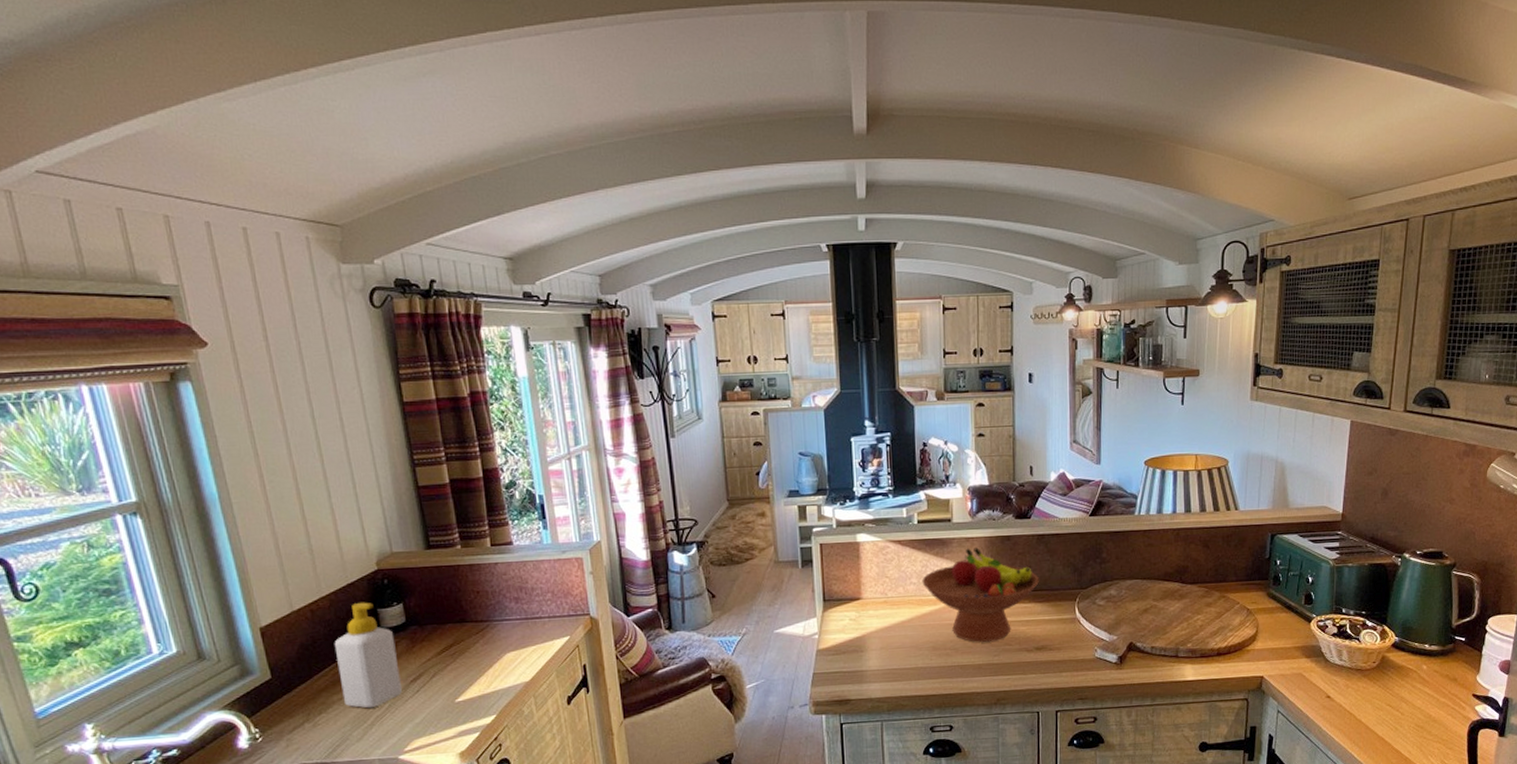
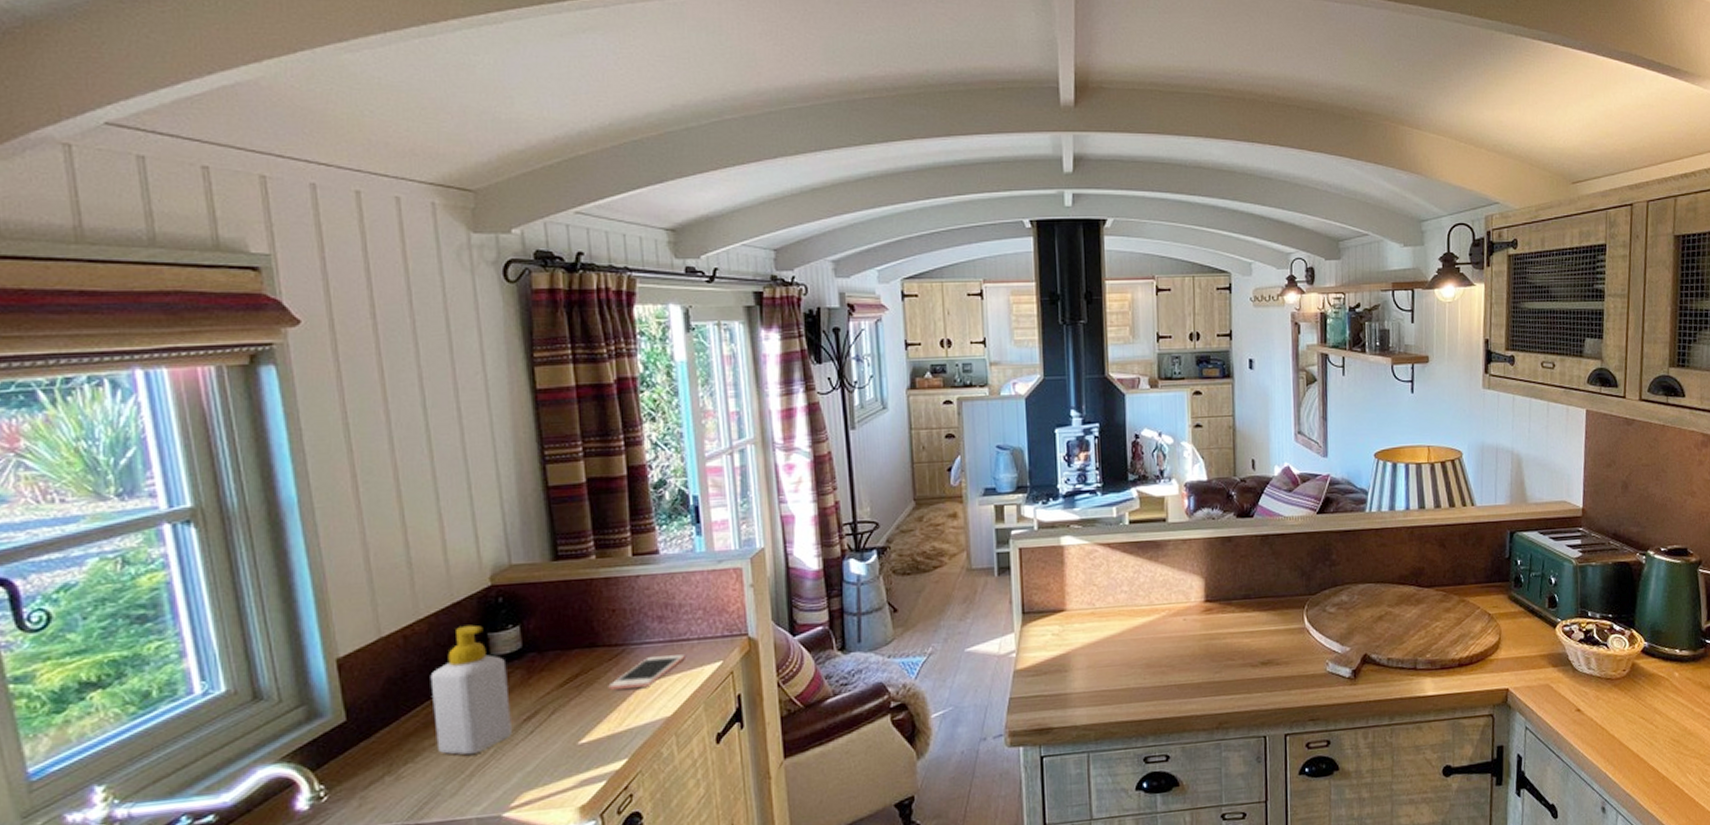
cell phone: none [477,630,539,658] -> present [608,654,685,690]
fruit bowl: present [922,547,1039,642] -> none [1134,550,1264,658]

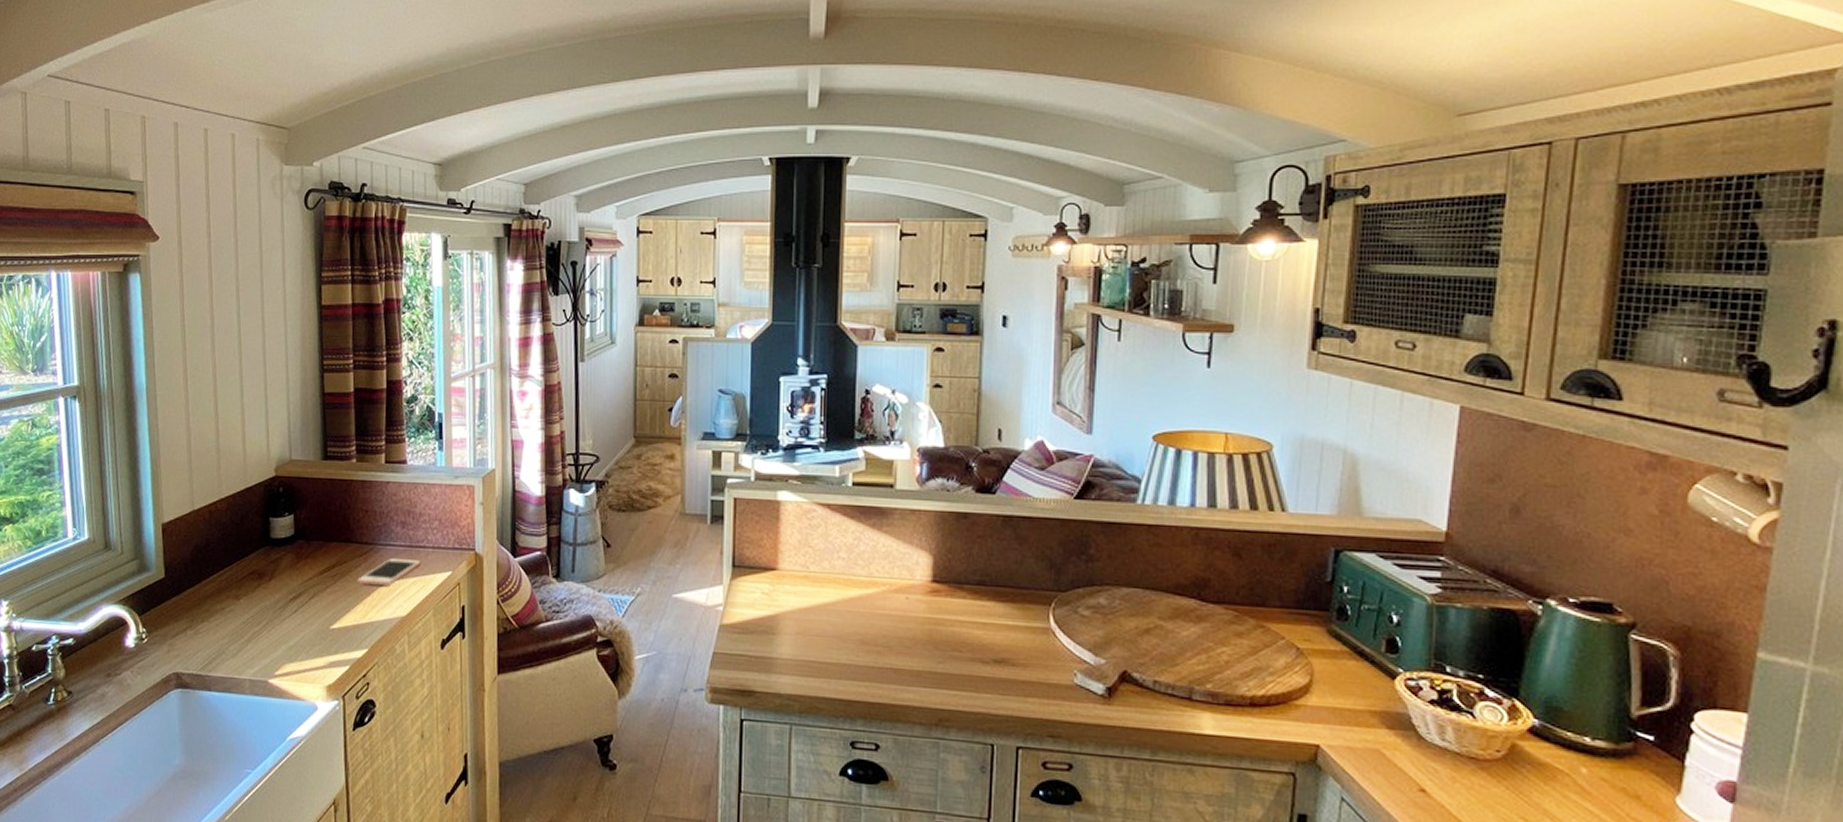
soap bottle: present [430,625,512,756] -> none [225,508,282,623]

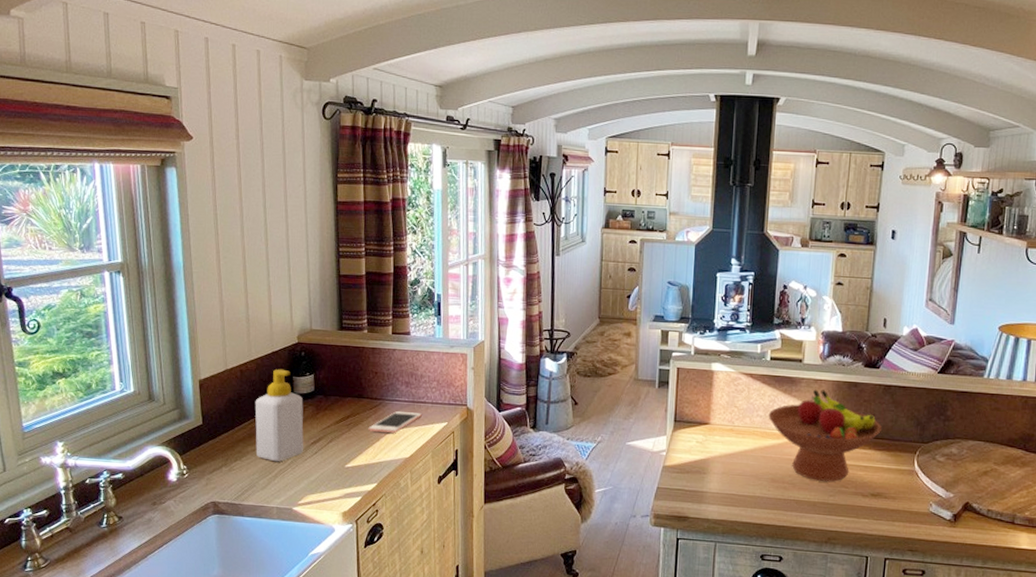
soap bottle: none [225,508,282,623] -> present [255,369,304,462]
fruit bowl: none [852,522,1003,644] -> present [768,389,882,482]

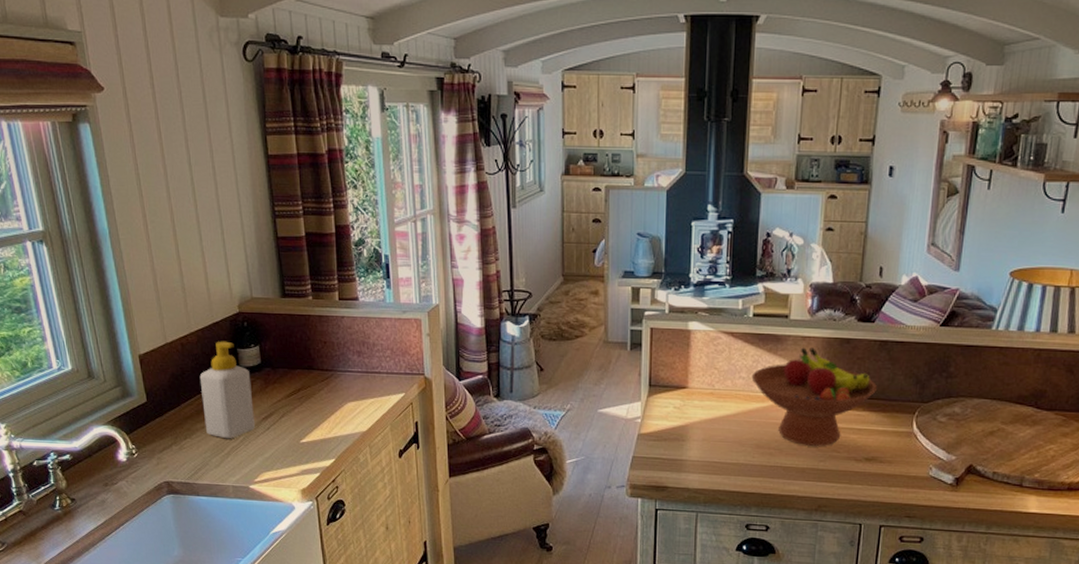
cell phone: present [368,411,422,433] -> none [321,383,377,406]

